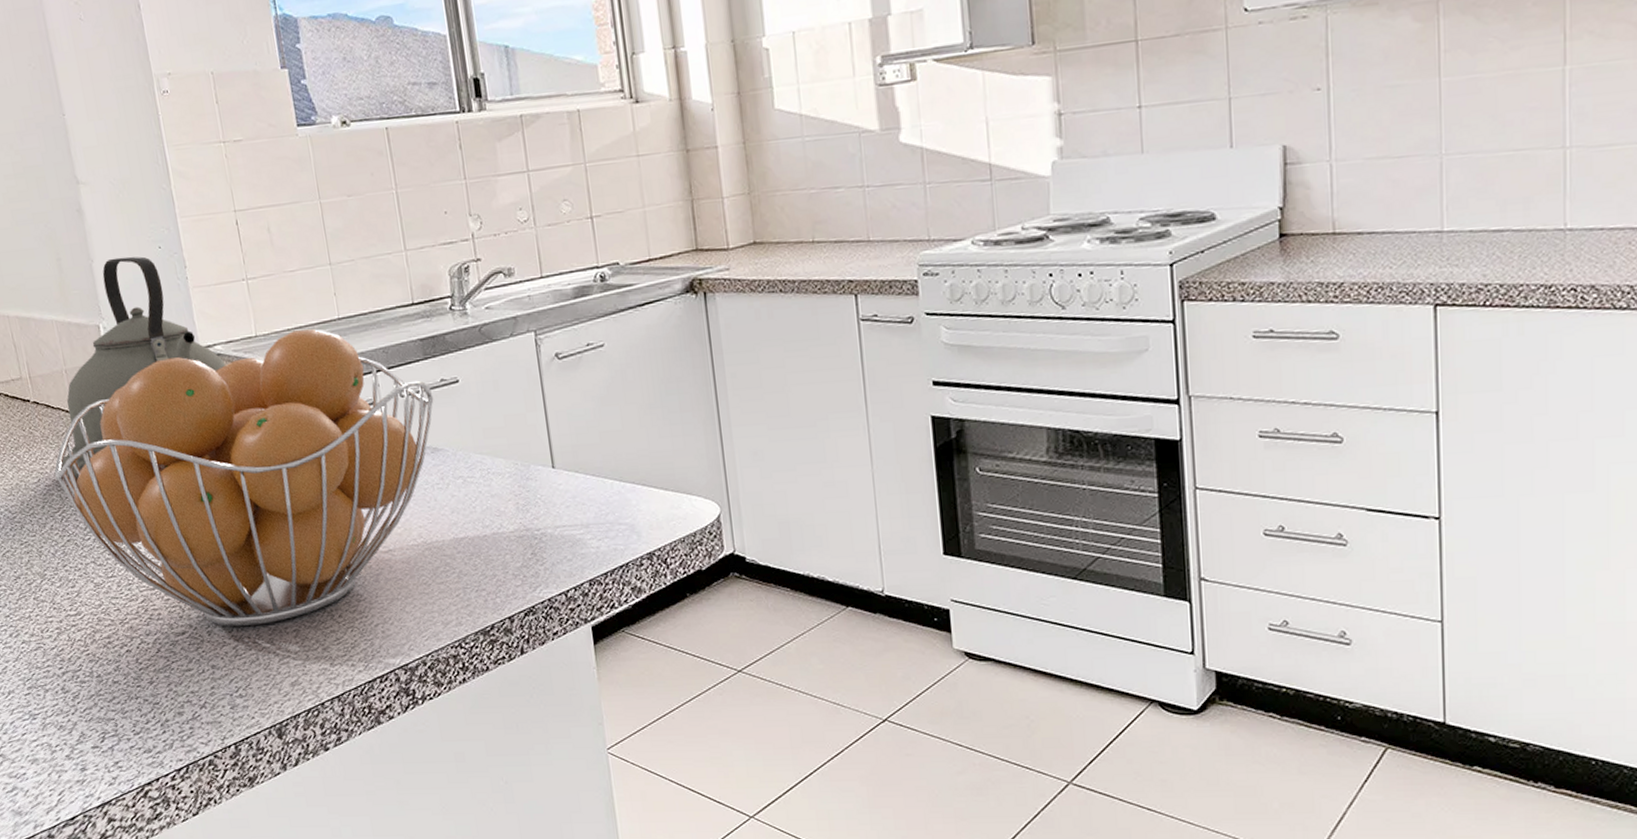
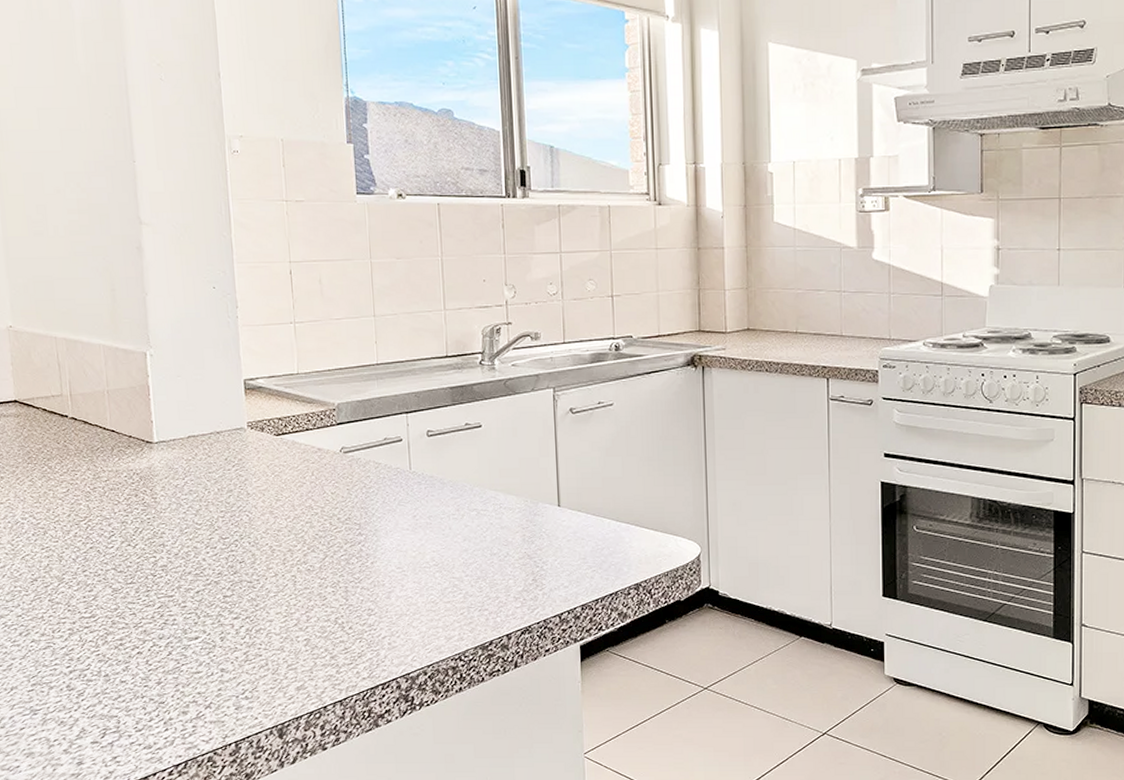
fruit basket: present [54,329,434,626] -> none [84,371,457,633]
kettle: present [61,256,226,480] -> none [92,293,266,492]

